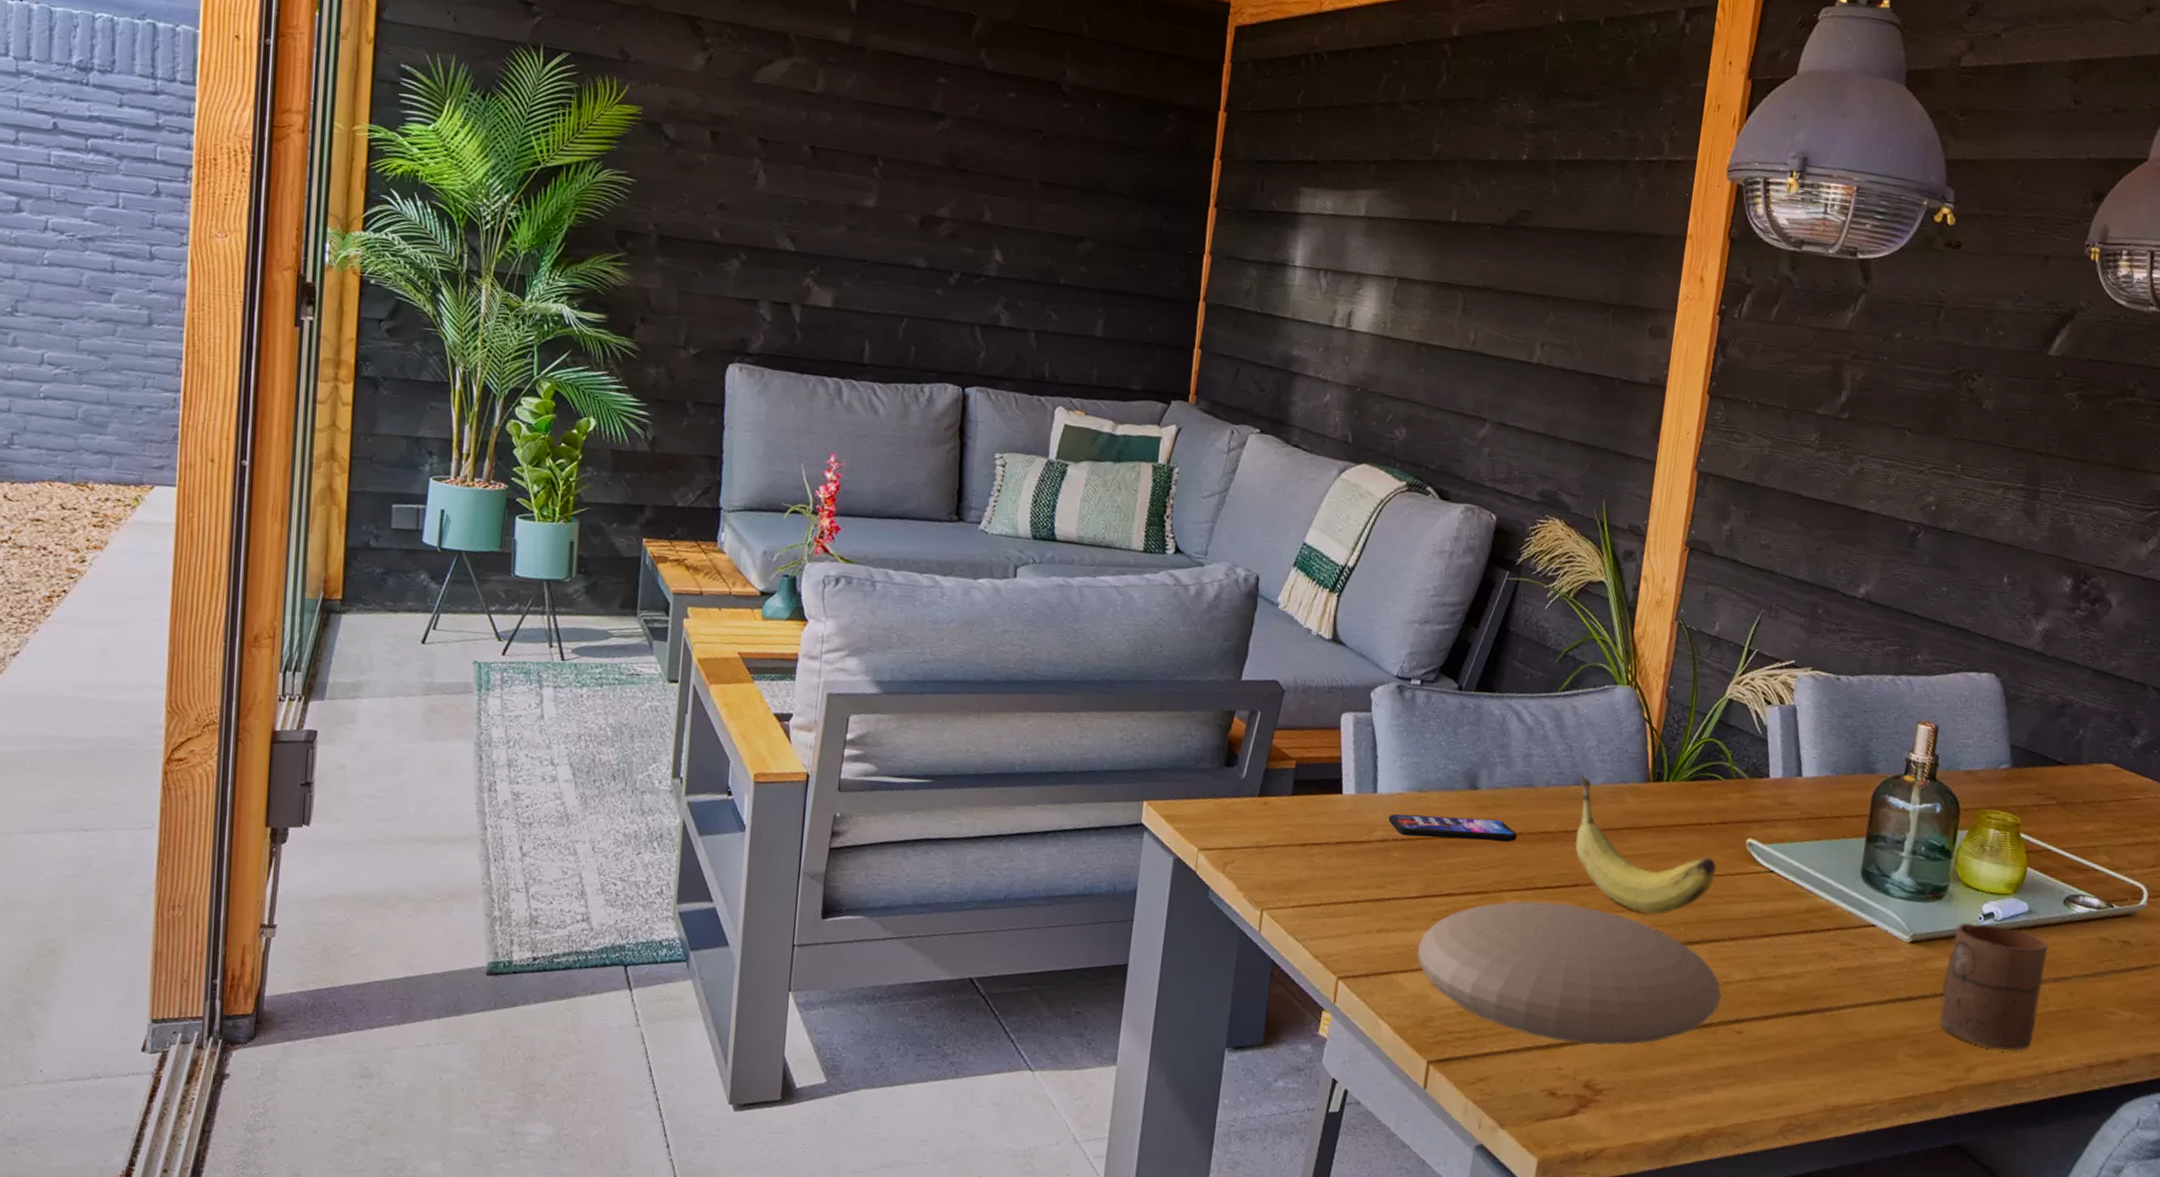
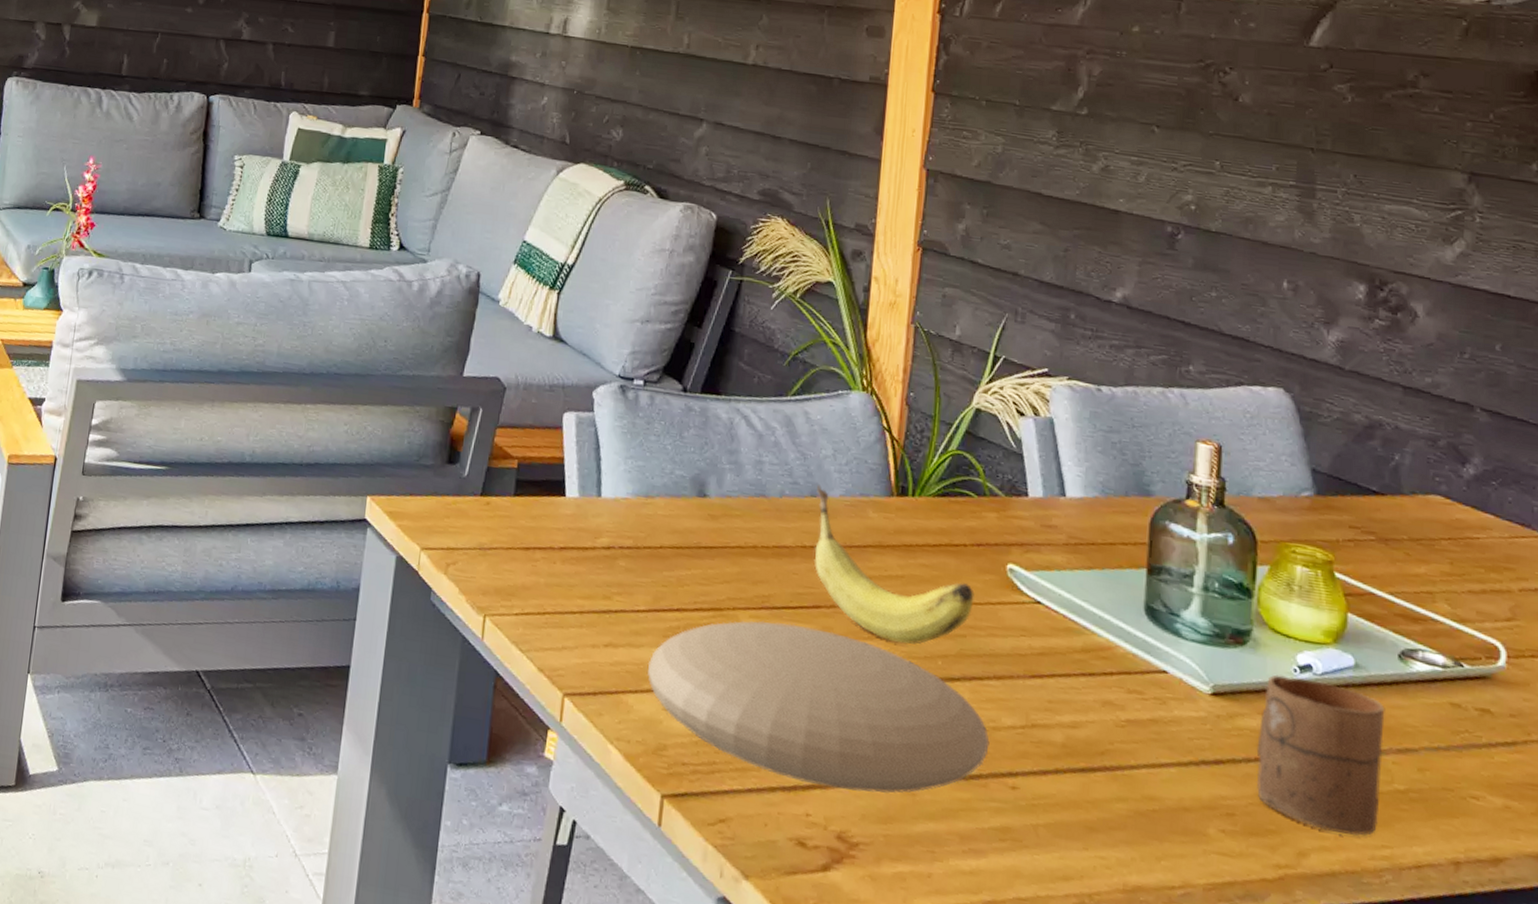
smartphone: present [1388,813,1517,842] -> none [613,520,751,556]

